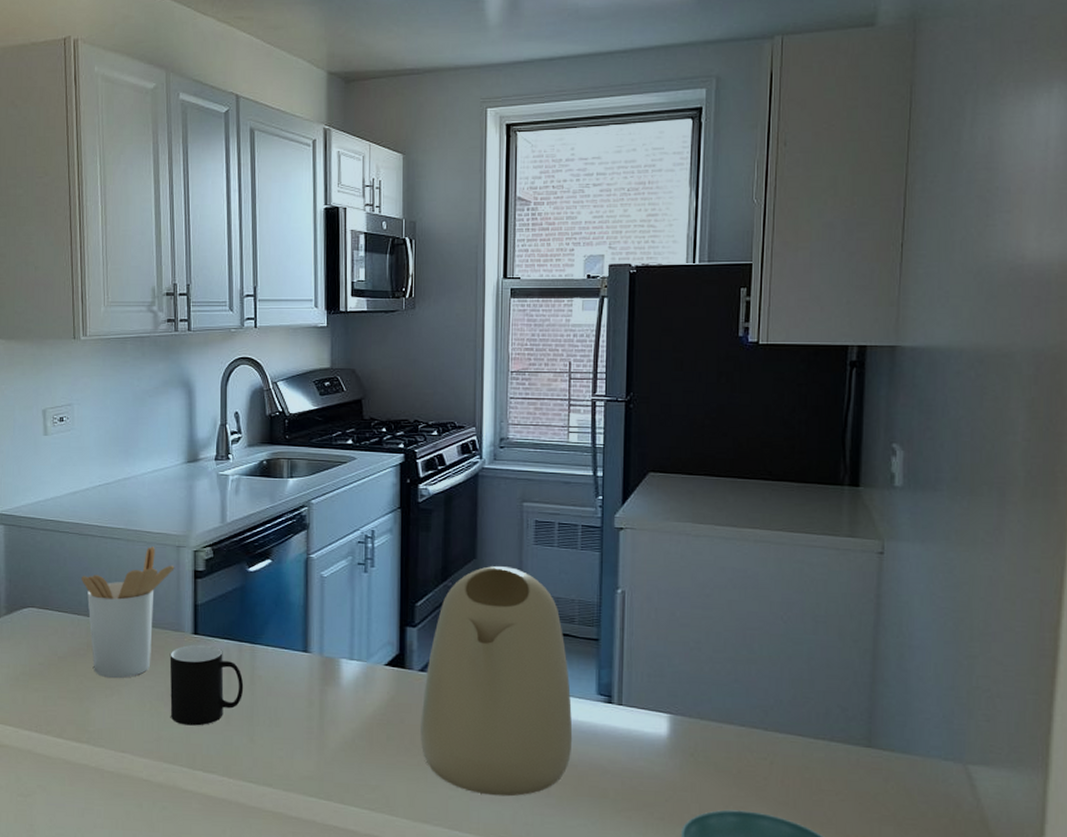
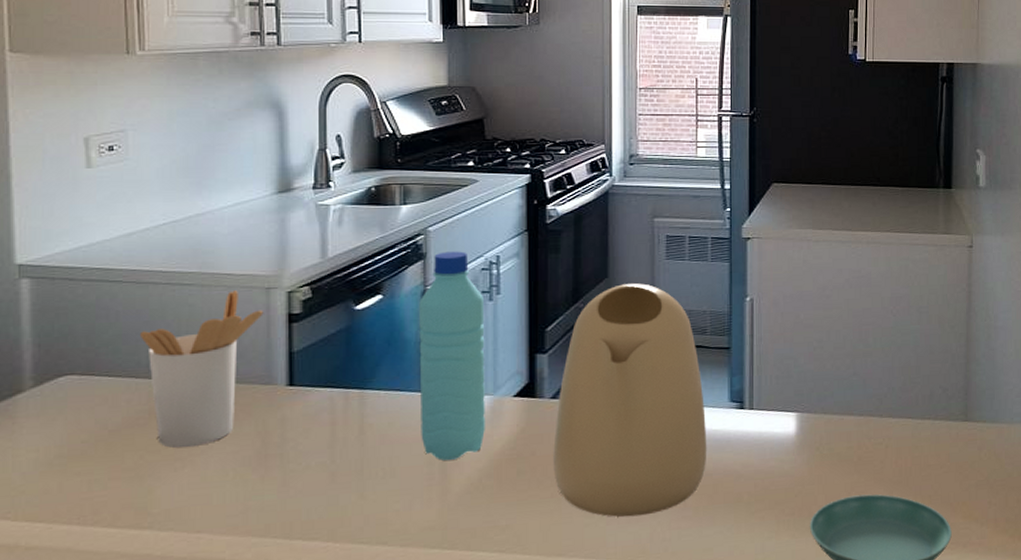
cup: present [169,644,244,726] -> none [258,396,352,491]
water bottle: none [301,523,360,718] -> present [419,251,485,461]

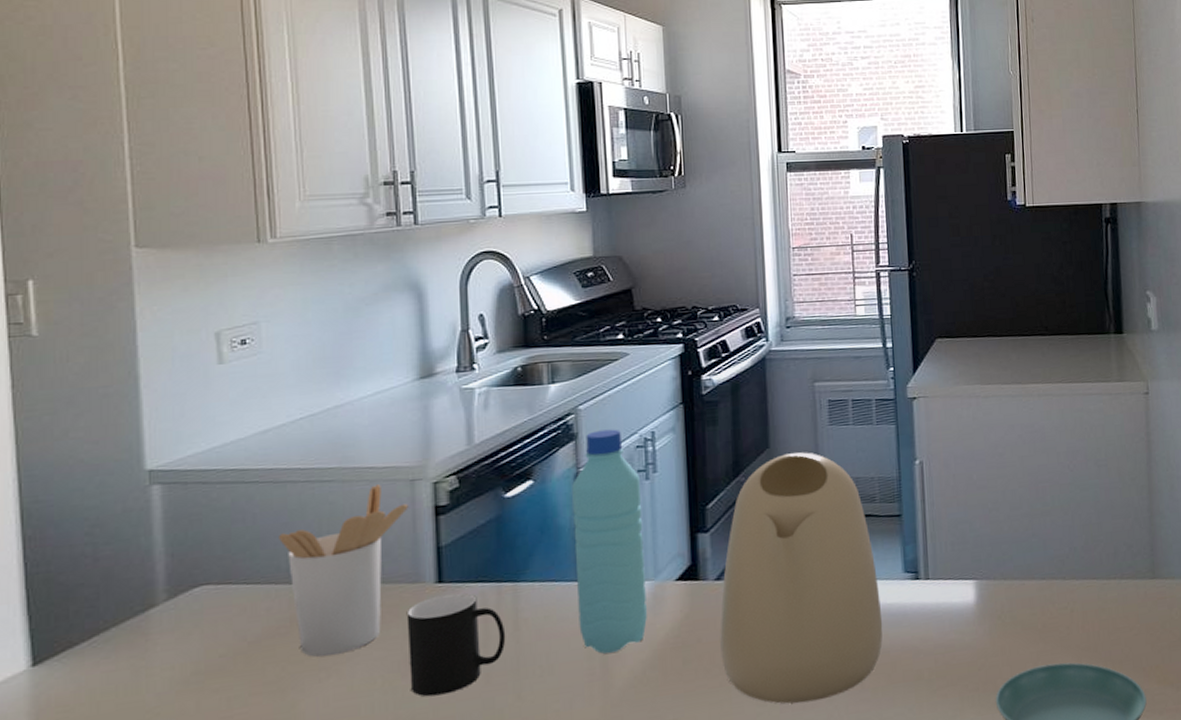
cup: none [258,396,352,491] -> present [406,592,506,697]

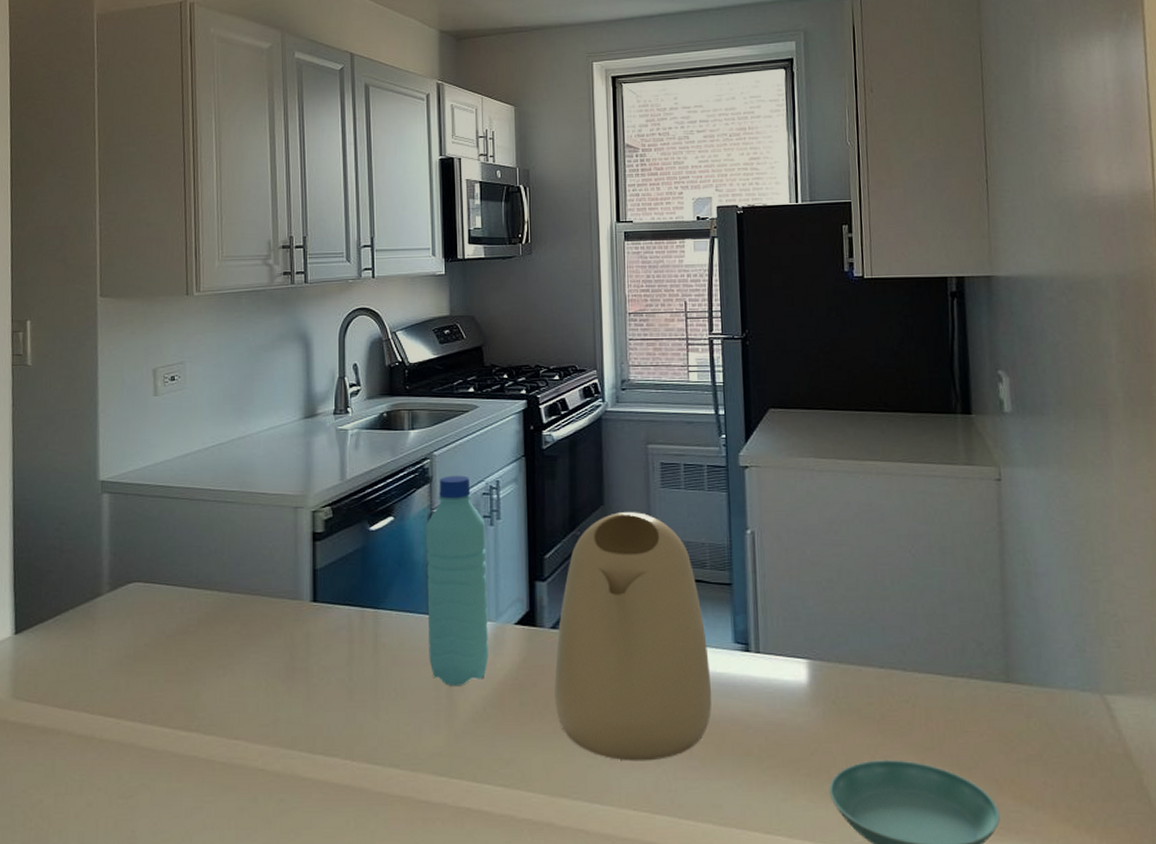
utensil holder: present [279,484,409,657] -> none [192,509,292,655]
cup: present [406,592,506,697] -> none [287,613,367,704]

